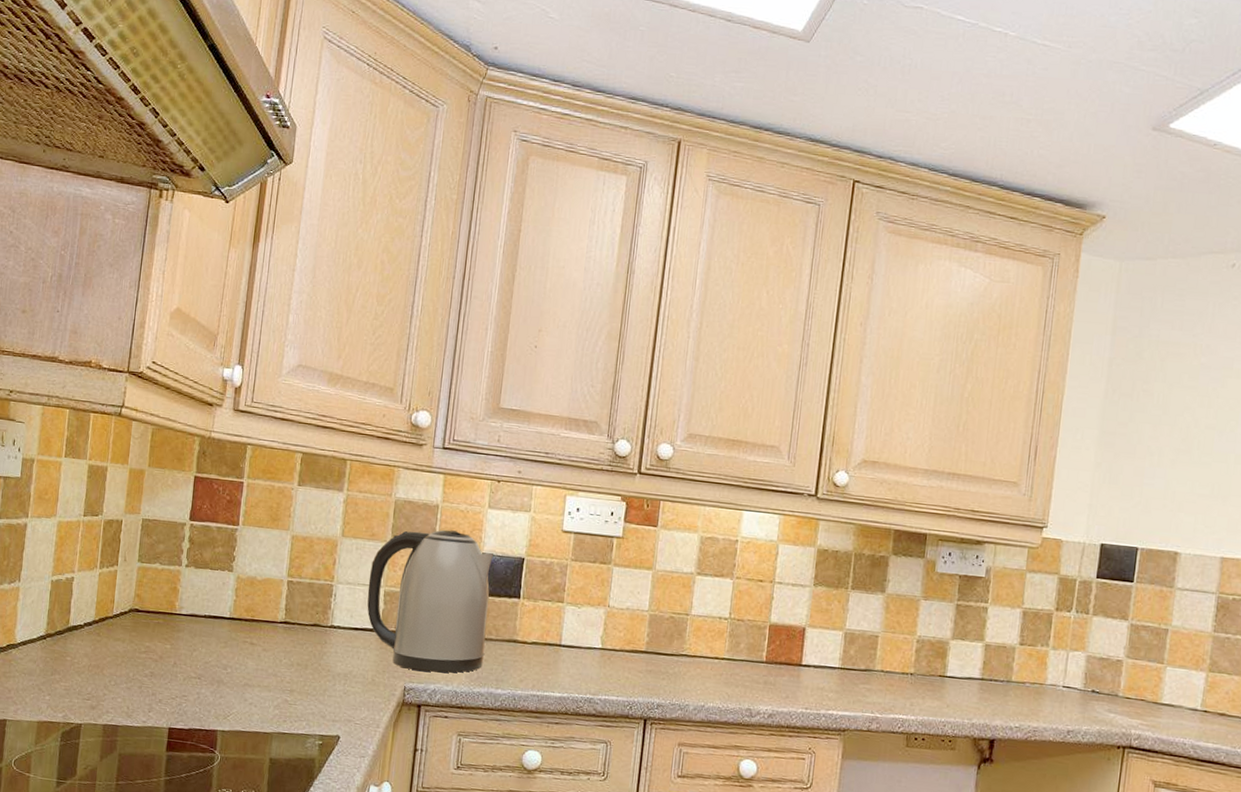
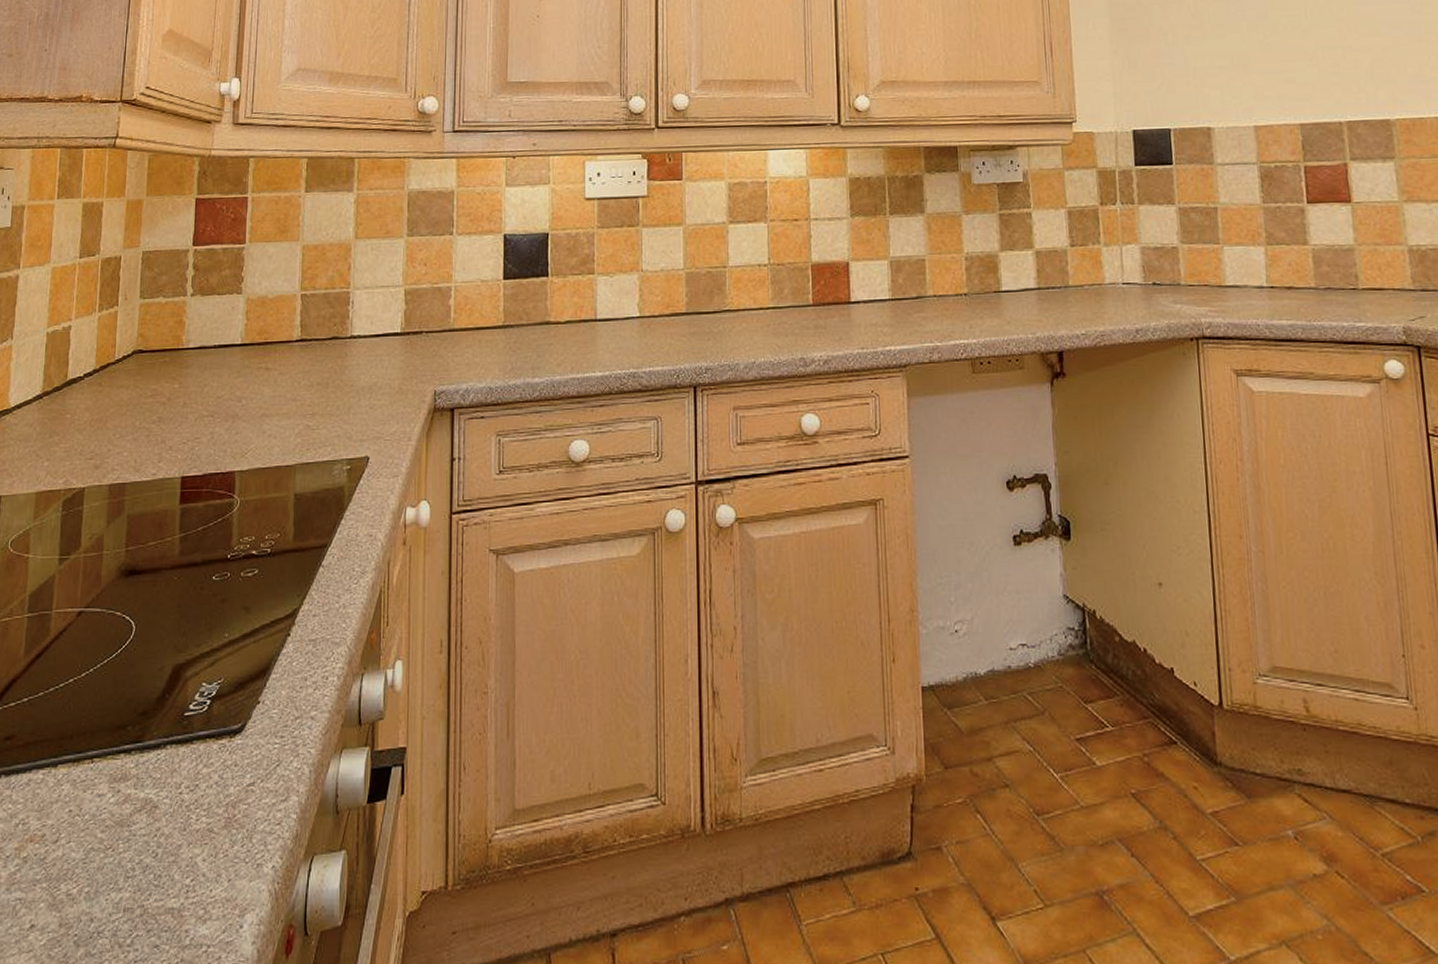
kettle: present [367,529,494,673] -> none [387,215,517,371]

